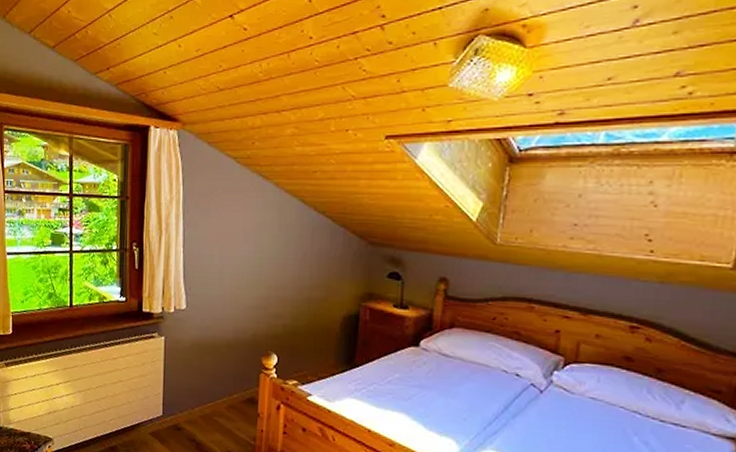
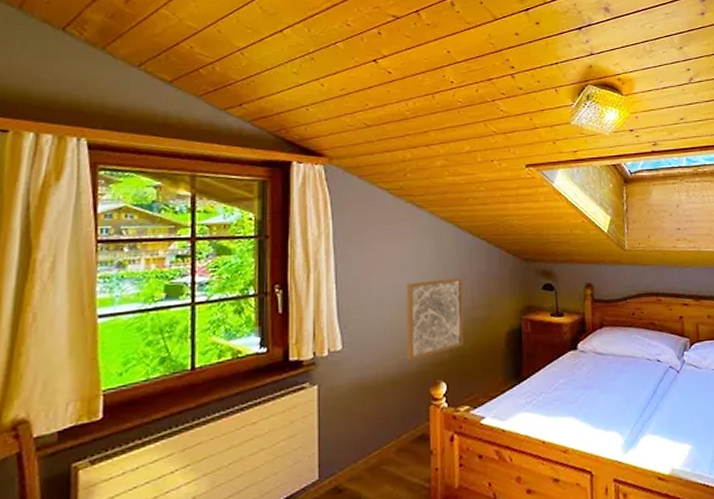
wall art: none [242,254,303,329] -> present [406,278,464,361]

